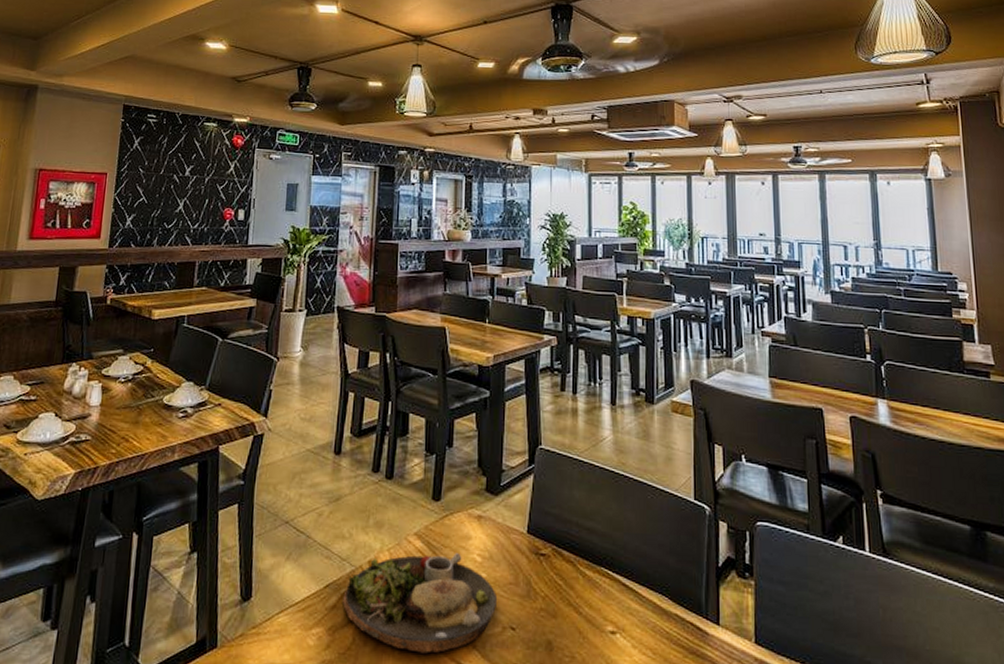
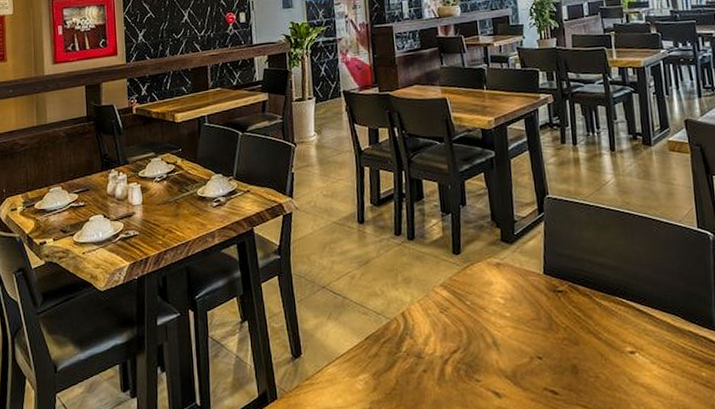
dinner plate: present [343,553,498,653] -> none [383,298,523,387]

